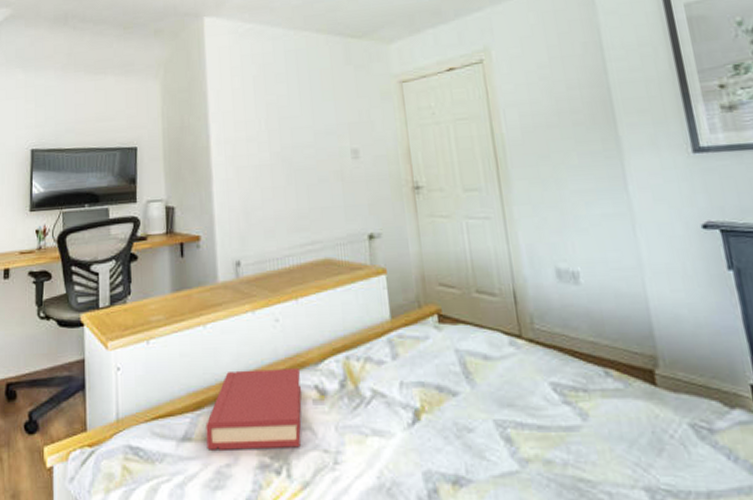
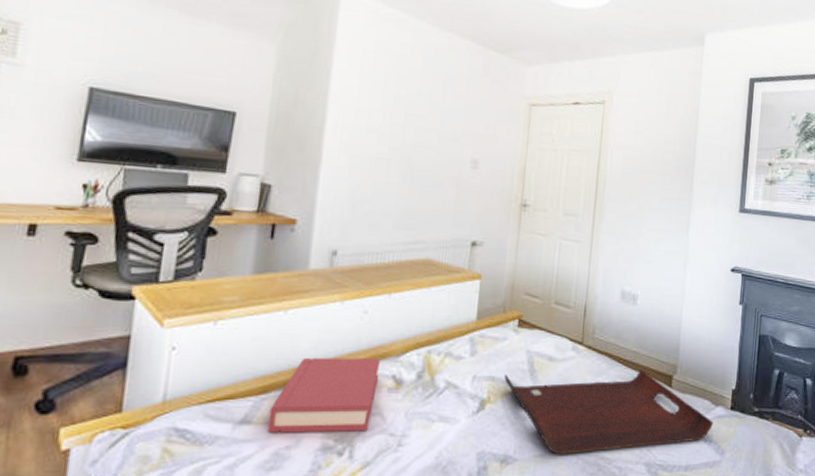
serving tray: none [435,364,734,476] -> present [504,370,713,455]

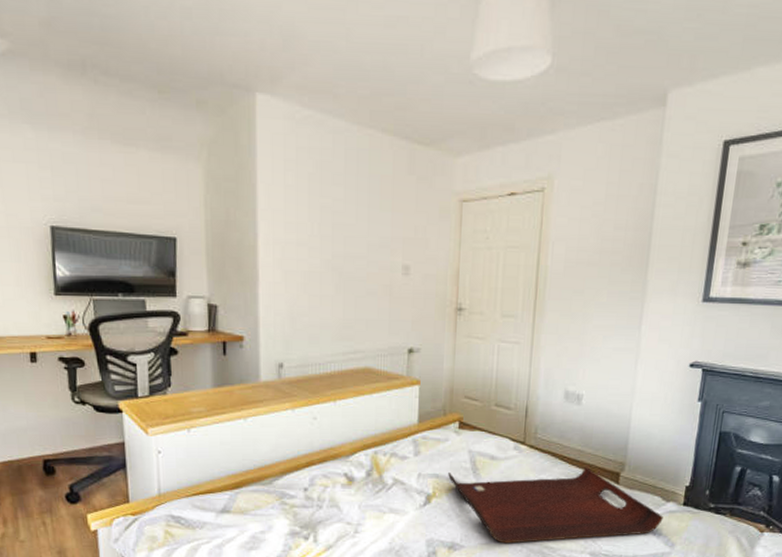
hardback book: present [267,357,381,433] -> none [243,458,333,521]

